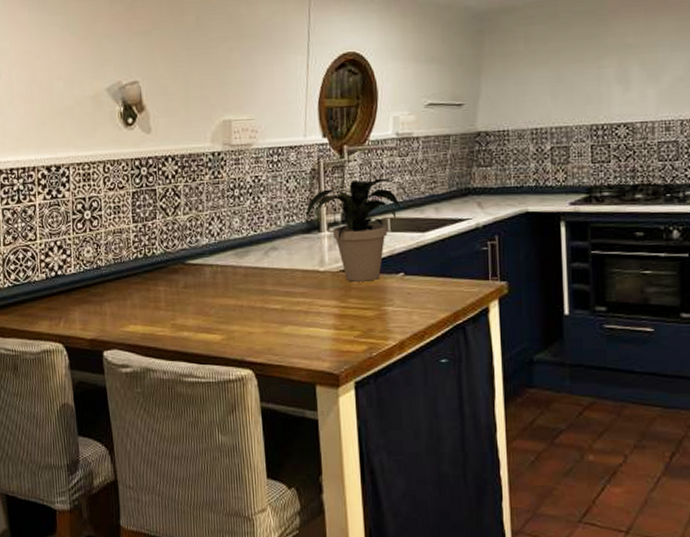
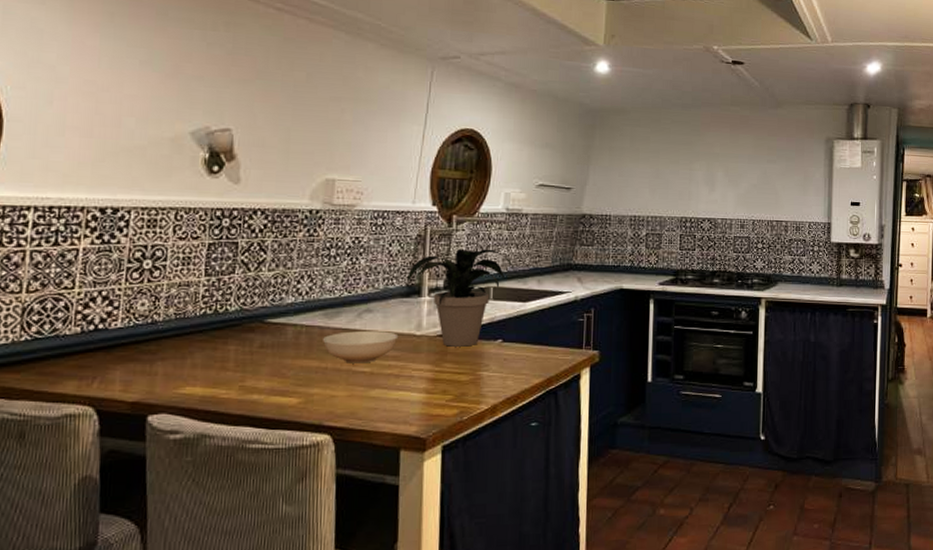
bowl: none [237,268,304,301] -> present [323,331,399,363]

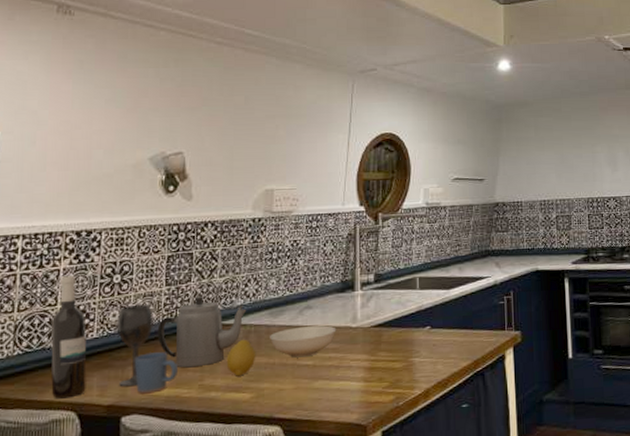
wine bottle: none [65,257,109,392] -> present [50,276,87,399]
wine glass: none [145,295,190,382] -> present [116,305,155,386]
mug: none [165,348,216,392] -> present [134,352,178,394]
teapot: none [193,289,298,367] -> present [157,295,247,368]
fruit: none [272,341,307,379] -> present [226,340,256,377]
potted plant: present [407,249,515,347] -> none [341,242,437,336]

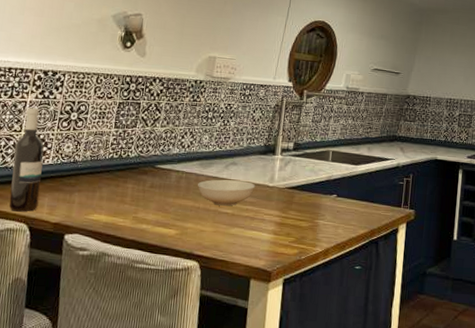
wine glass: present [116,305,155,386] -> none [66,141,102,209]
mug: present [134,352,178,394] -> none [80,183,117,218]
teapot: present [157,295,247,368] -> none [102,140,181,201]
fruit: present [226,340,256,377] -> none [158,184,185,214]

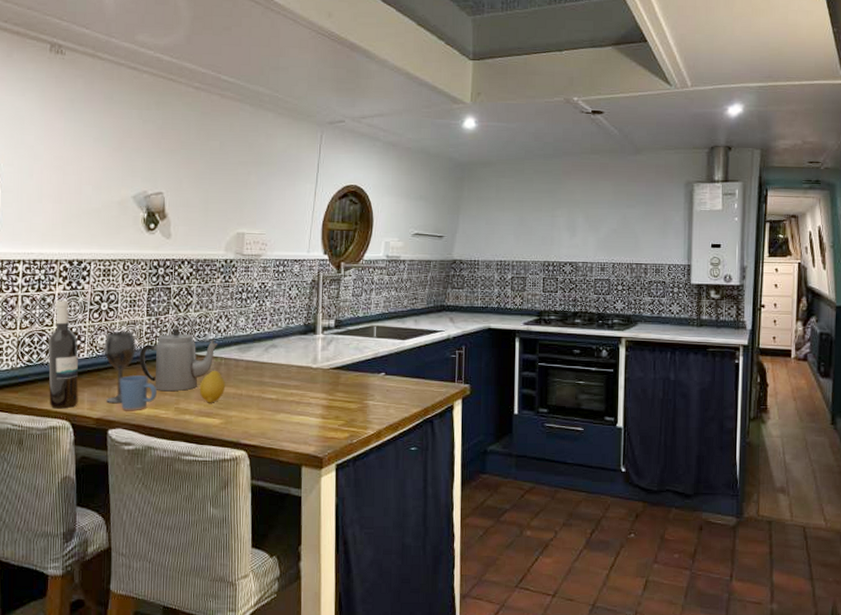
wine glass: none [66,141,102,209] -> present [104,332,137,403]
mug: none [80,183,117,218] -> present [119,375,157,411]
teapot: none [102,140,181,201] -> present [139,327,218,392]
fruit: none [158,184,185,214] -> present [199,371,226,403]
bowl: present [198,179,256,206] -> none [238,363,299,391]

